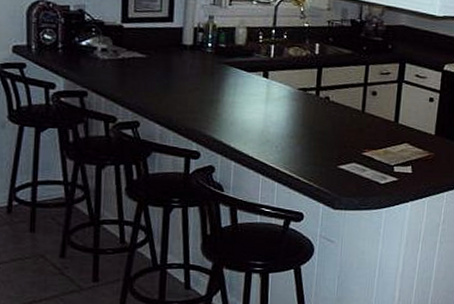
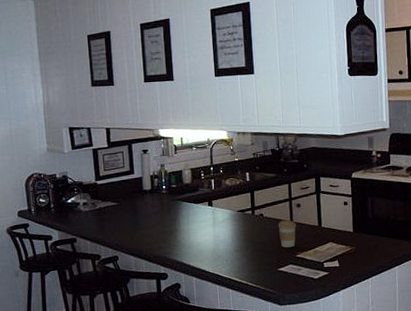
coffee cup: none [345,108,368,143] -> present [278,220,297,248]

